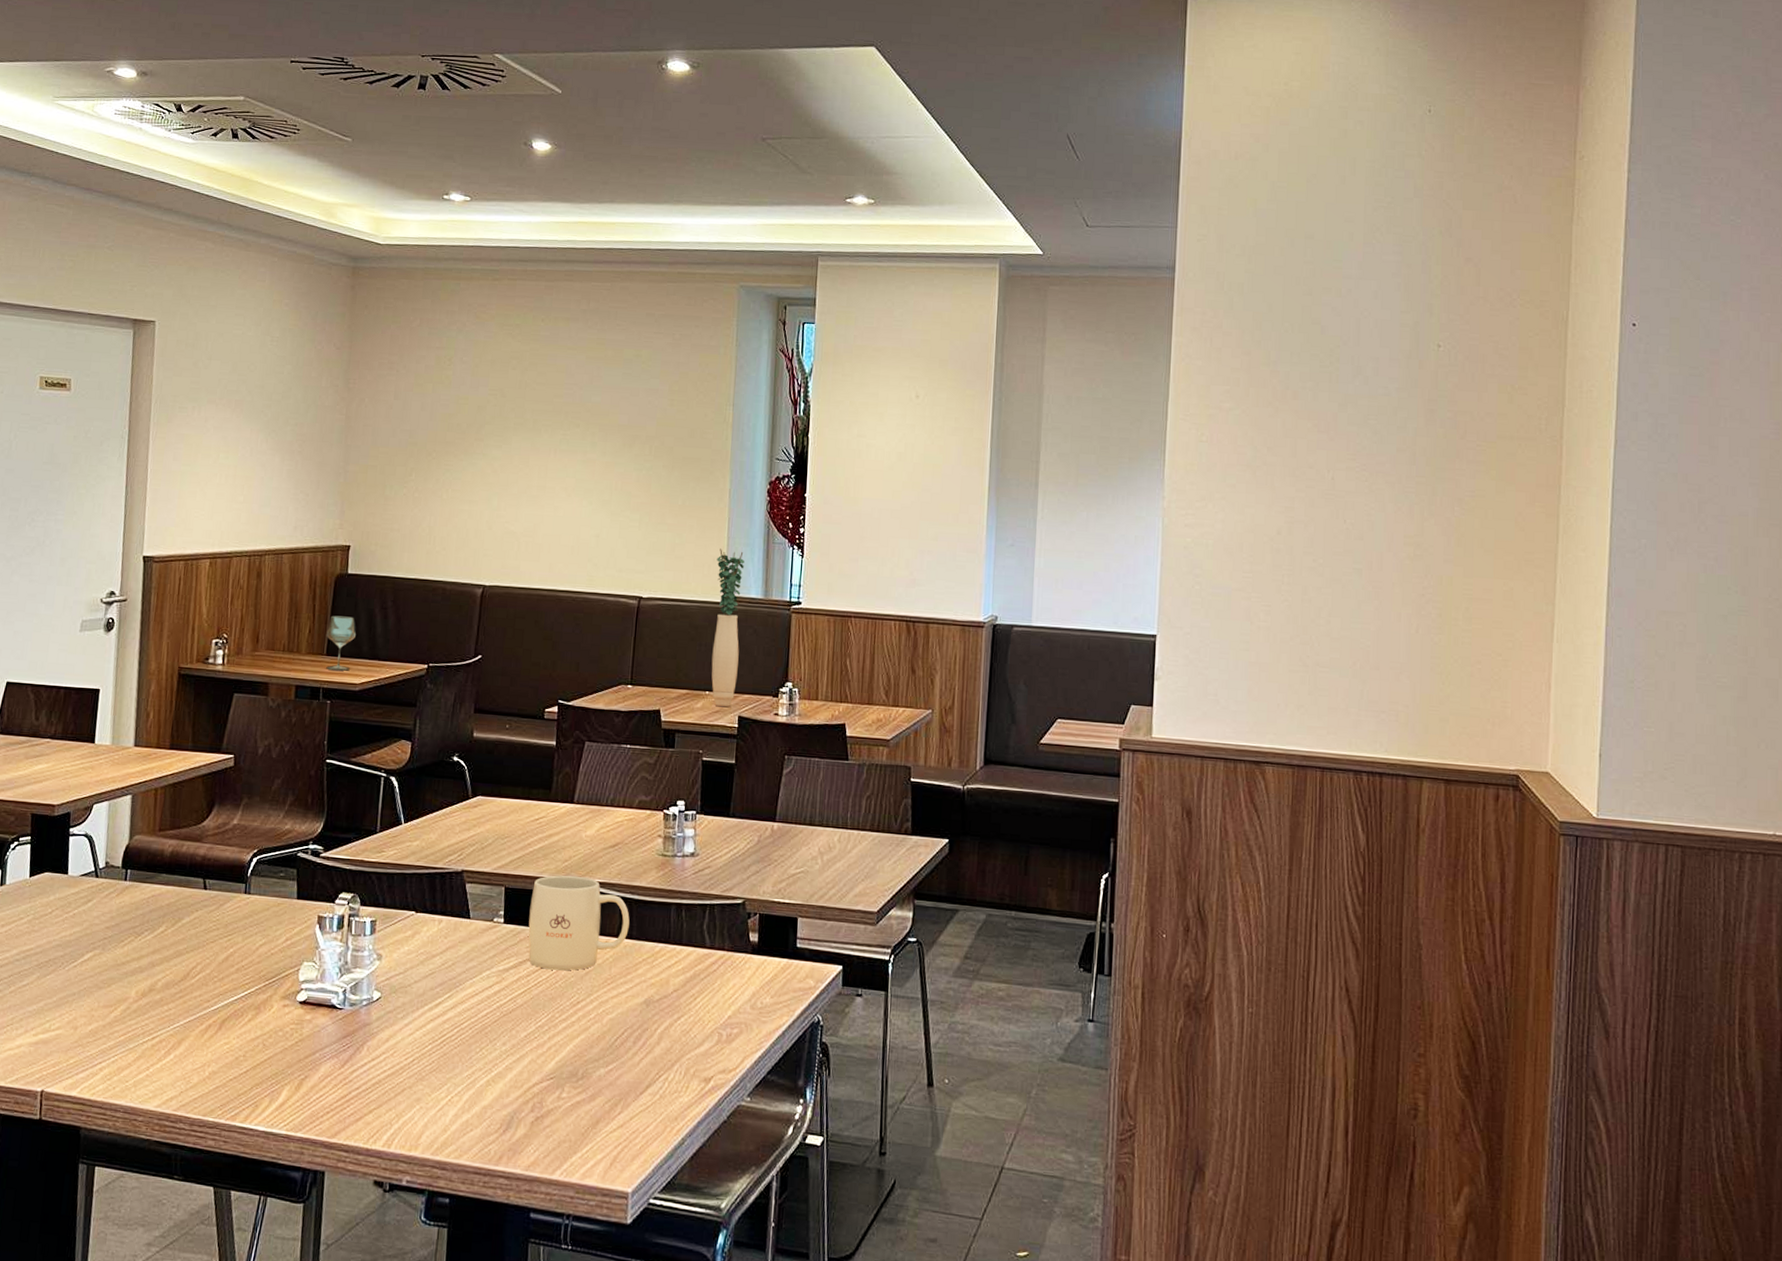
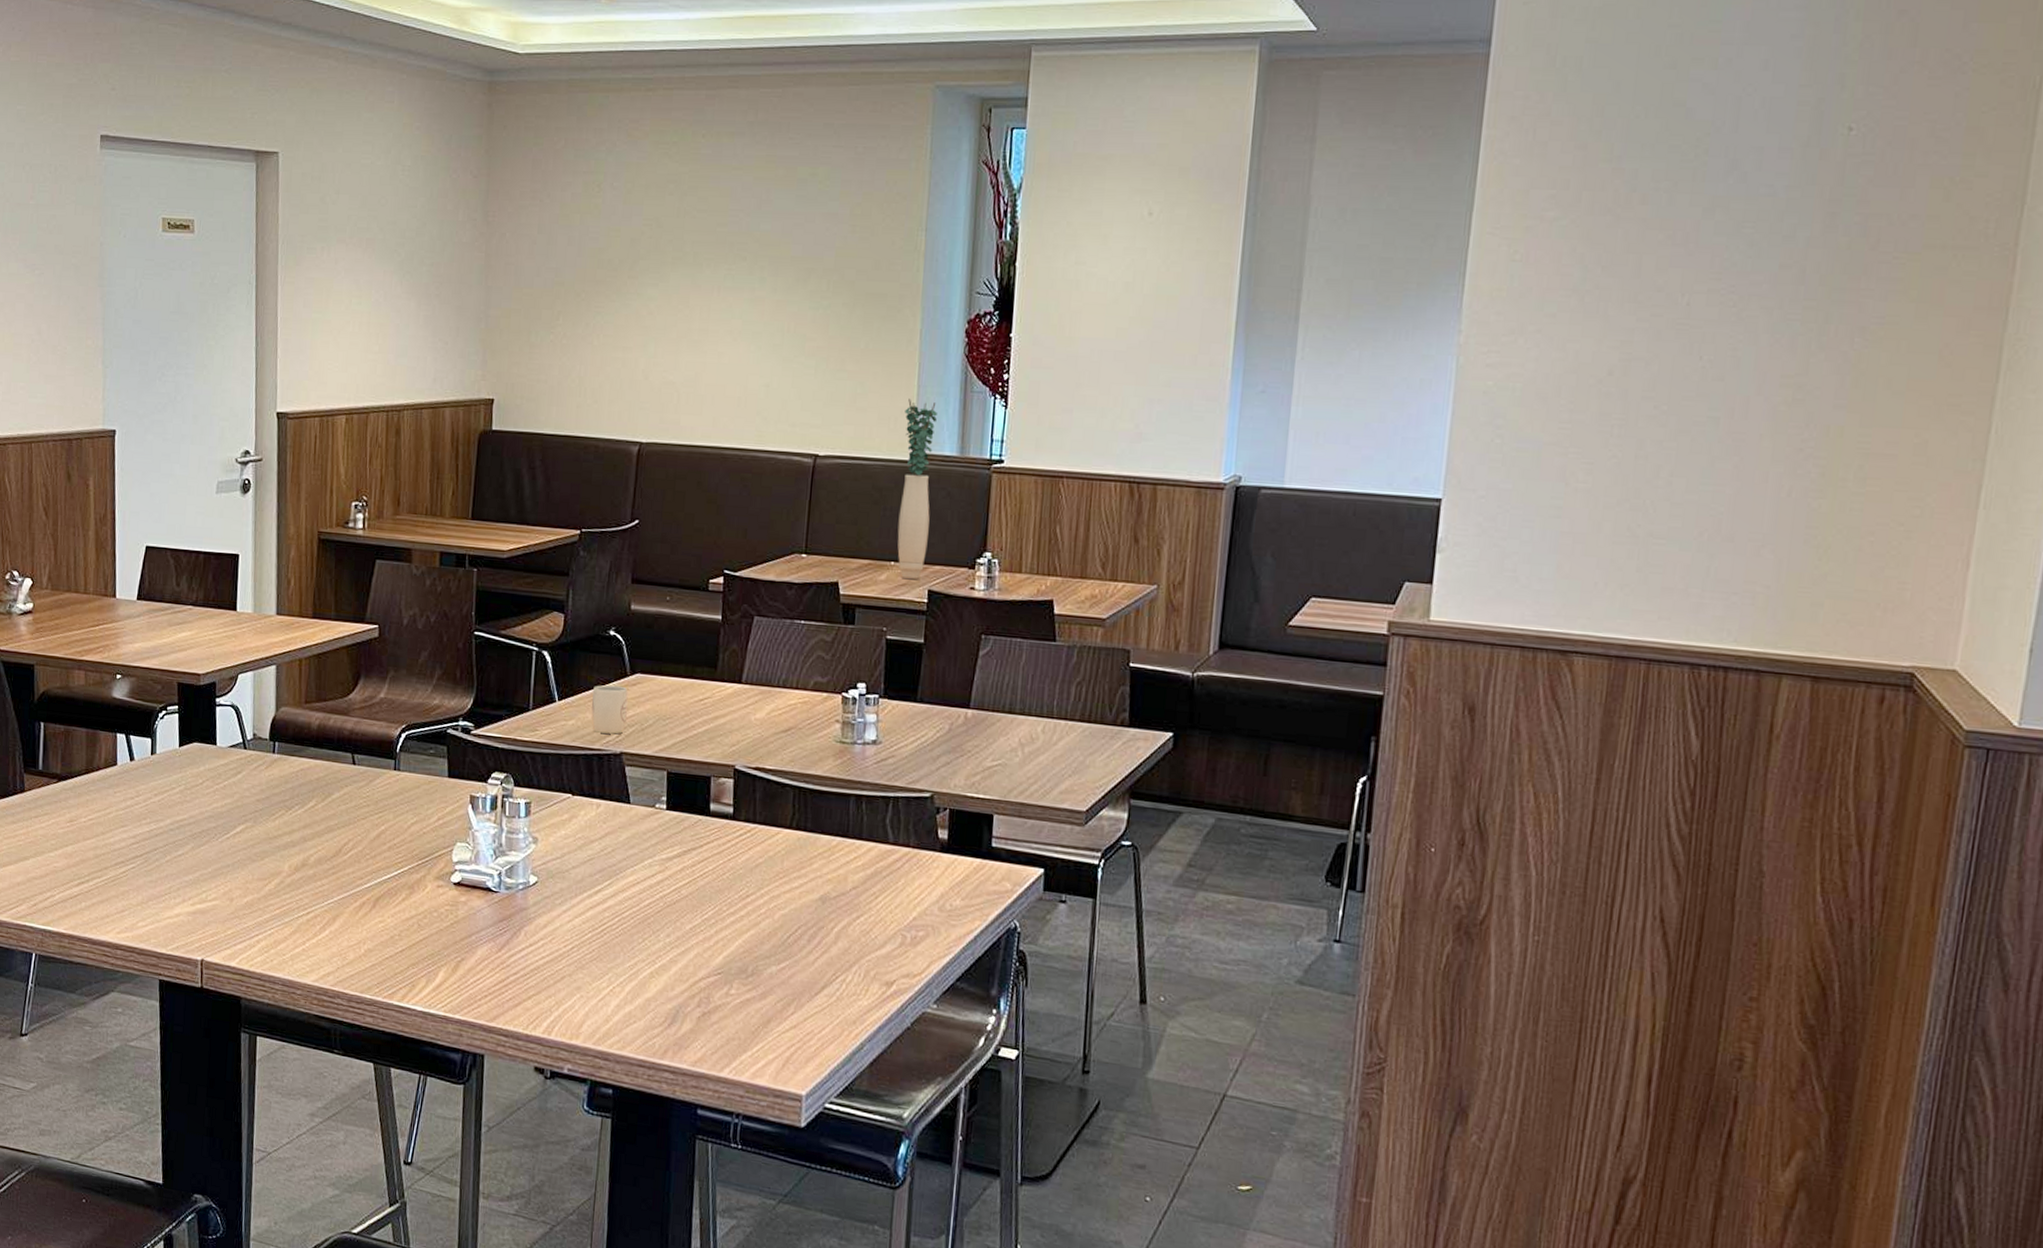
wine glass: present [326,615,357,671] -> none [470,476,503,537]
mug: none [435,807,470,854] -> present [591,684,628,734]
mug: present [528,875,630,971] -> none [693,760,804,863]

